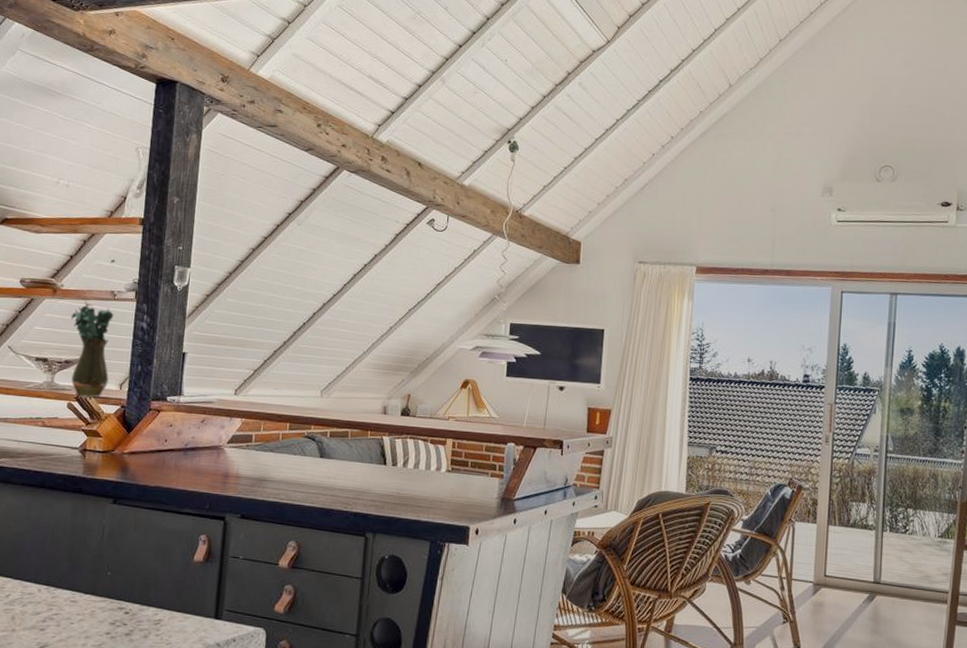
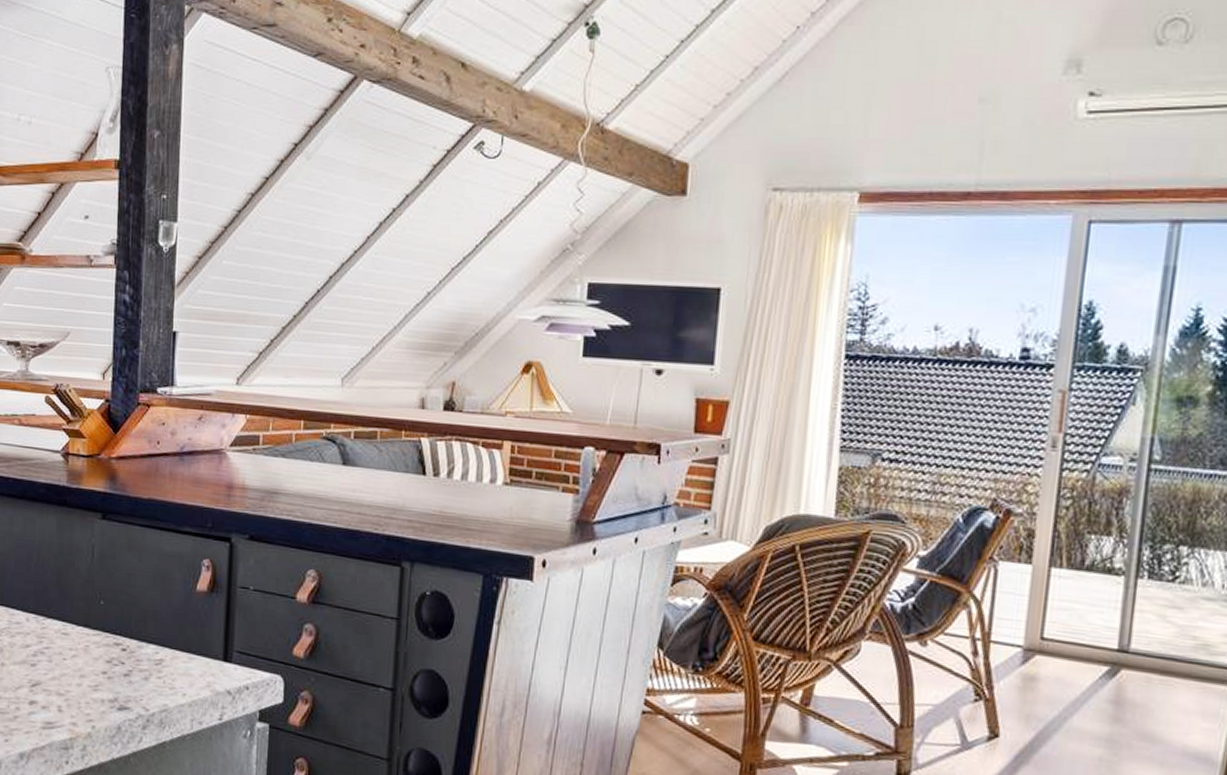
vase: present [71,301,114,398] -> none [43,269,91,389]

